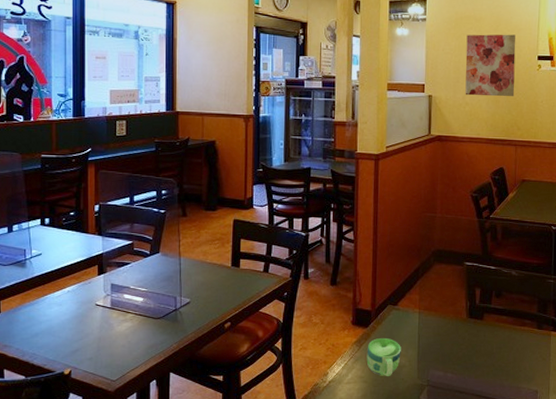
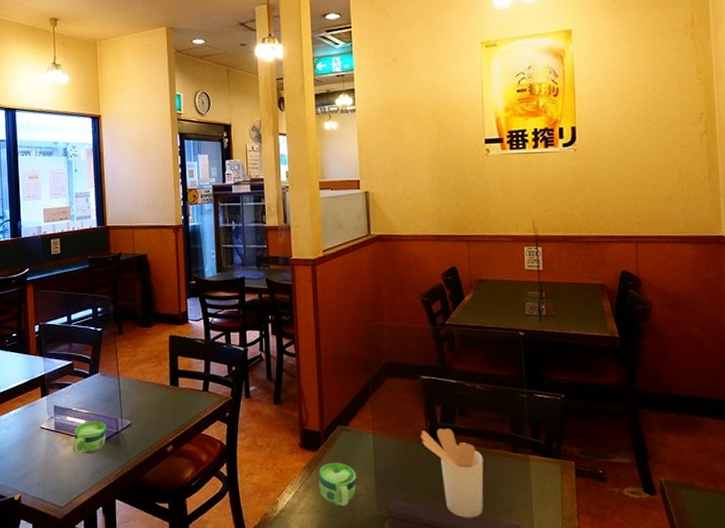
cup: none [128,298,165,331] -> present [72,421,107,455]
utensil holder: none [461,308,513,385] -> present [420,428,484,518]
wall art: present [465,34,516,97] -> none [402,118,462,189]

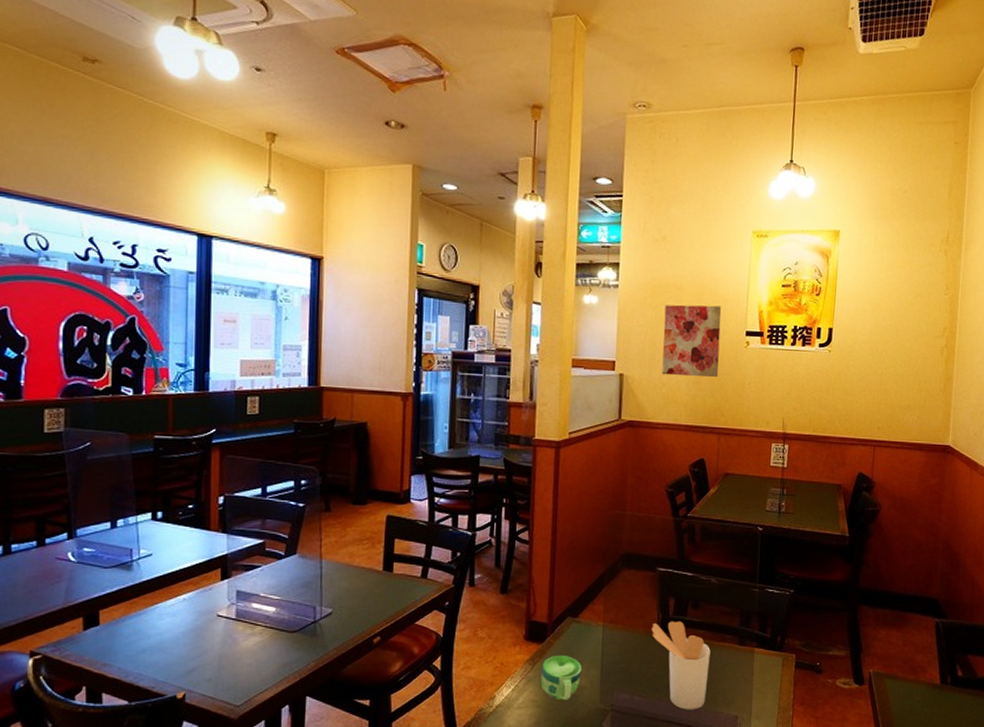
cup: present [72,421,107,455] -> none [256,608,302,646]
wall art: none [402,118,462,189] -> present [662,304,722,377]

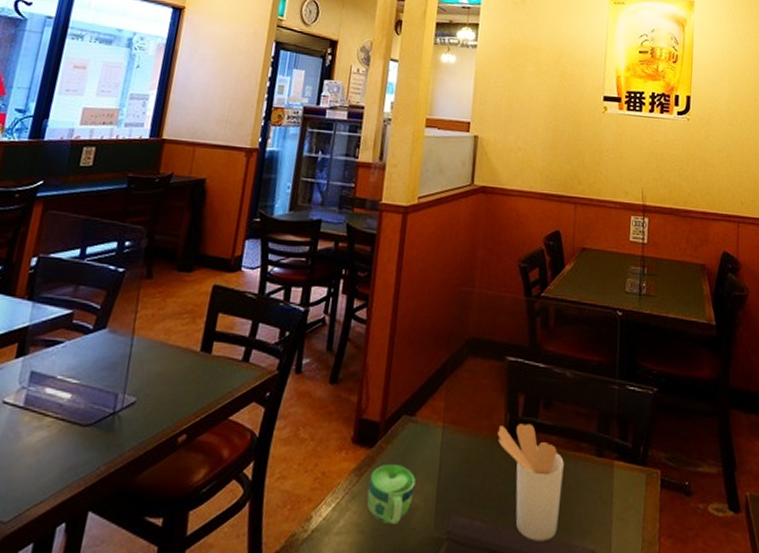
wall art: present [662,304,722,377] -> none [517,66,580,143]

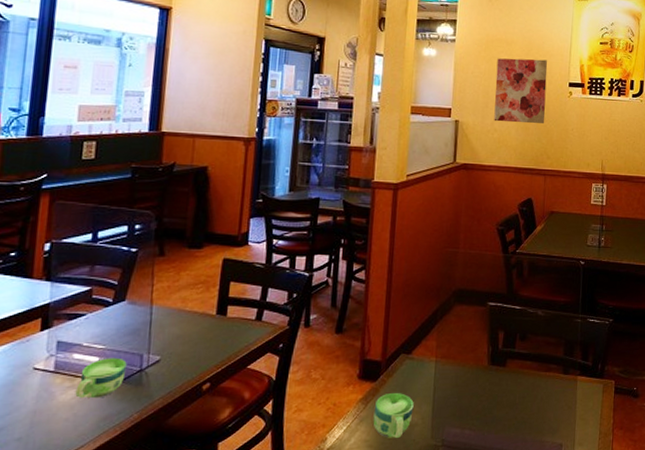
cup: none [42,395,101,444] -> present [75,357,127,399]
utensil holder: present [497,423,564,541] -> none [481,353,537,441]
wall art: none [517,66,580,143] -> present [494,58,548,124]

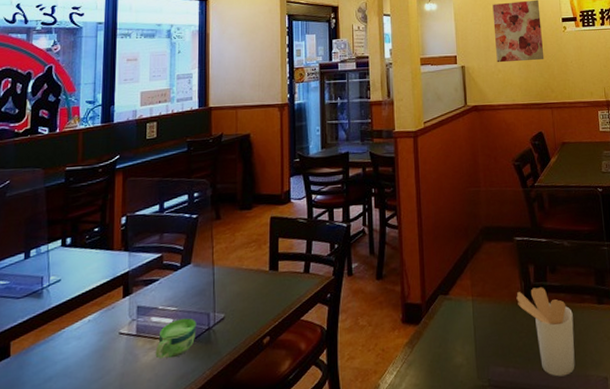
cup: present [373,392,414,438] -> none [420,334,457,381]
utensil holder: none [481,353,537,441] -> present [516,287,575,377]

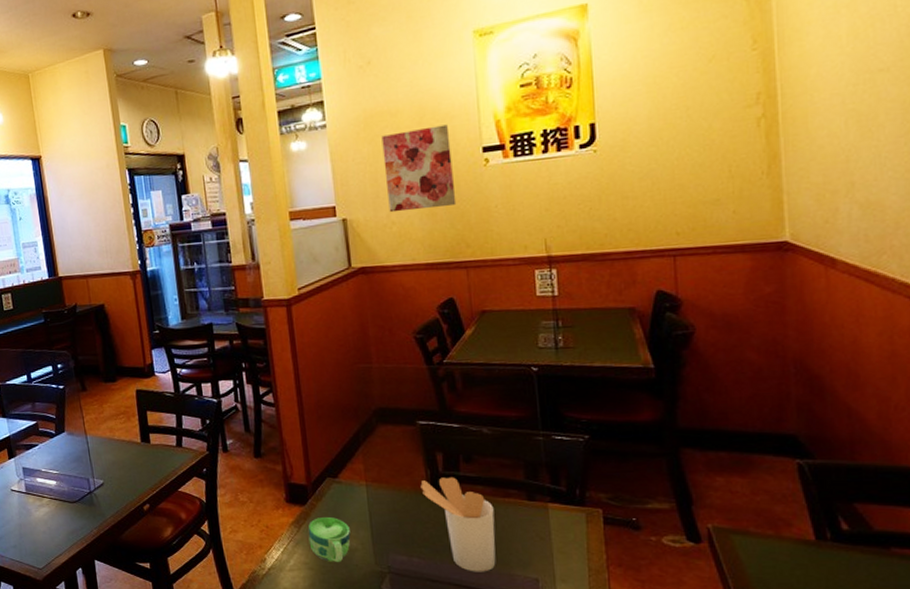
cup: present [155,318,197,359] -> none [45,481,80,516]
cup: none [420,334,457,381] -> present [308,516,351,562]

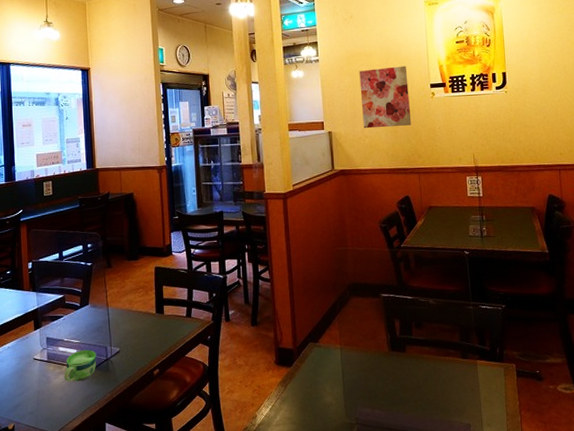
cup: none [45,481,80,516] -> present [64,349,97,382]
cup: present [308,516,351,562] -> none [292,376,327,416]
utensil holder: present [420,477,496,572] -> none [382,340,439,421]

